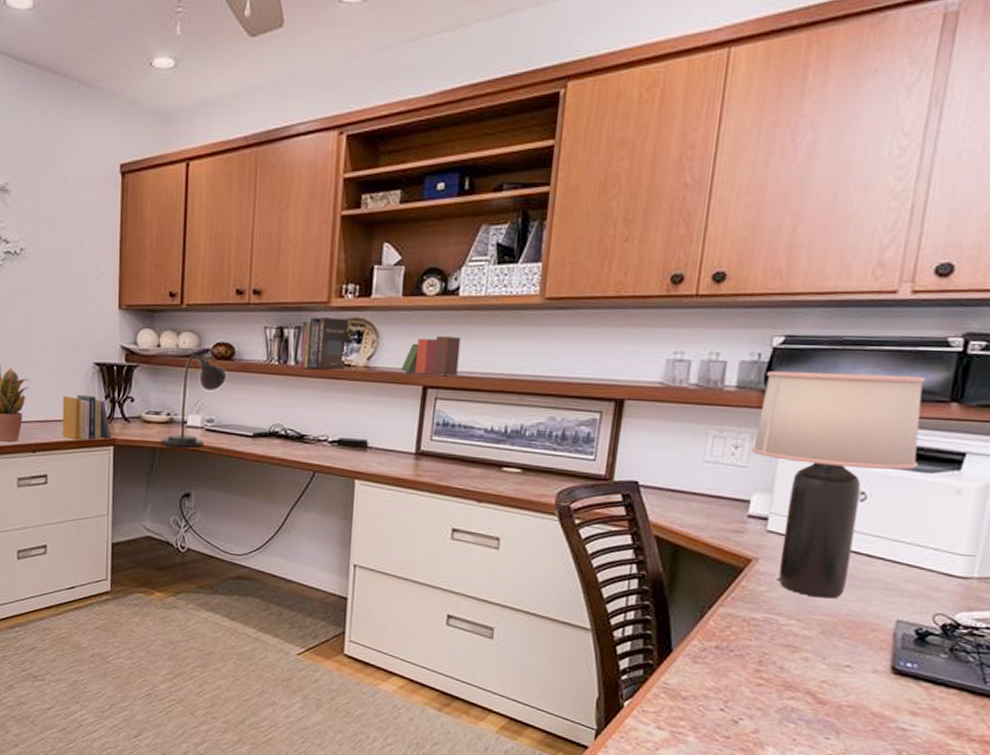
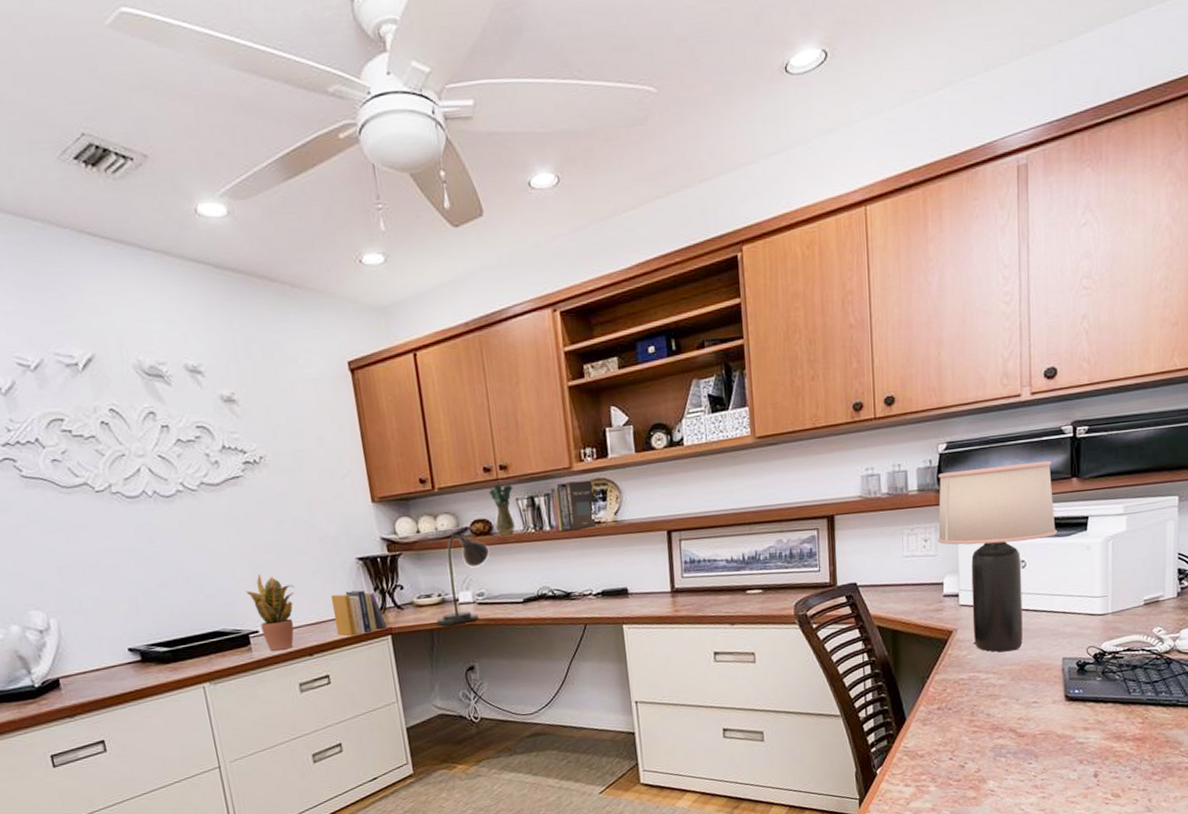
vase: none [237,308,263,366] -> present [489,483,515,538]
books: present [401,336,461,376] -> none [645,482,695,522]

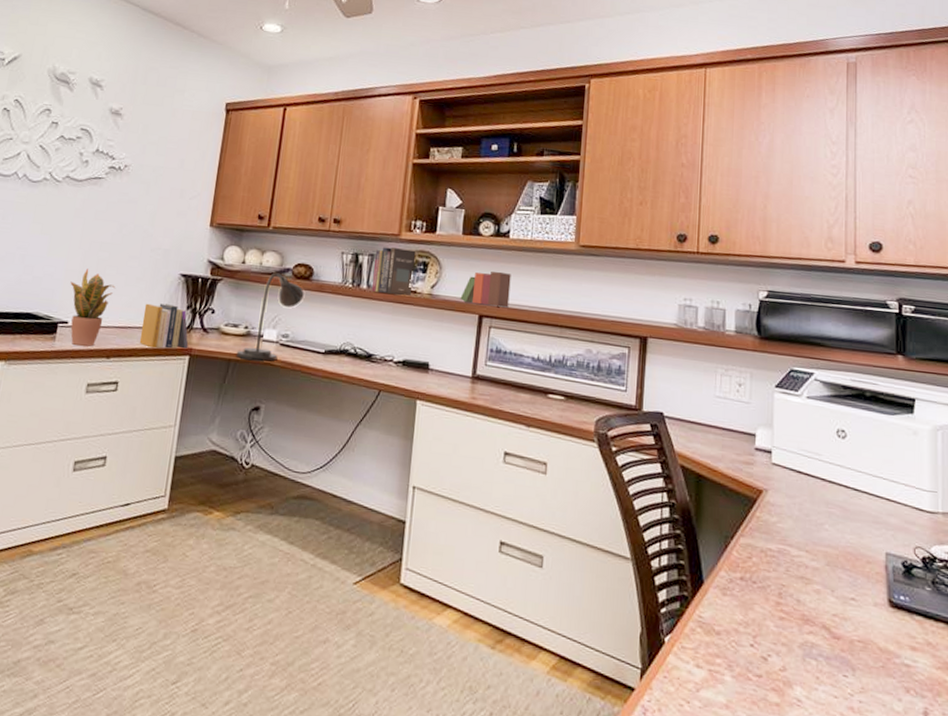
vase: present [489,483,515,538] -> none [316,234,342,287]
books: none [645,482,695,522] -> present [460,272,511,308]
table lamp: present [937,461,1058,652] -> none [752,320,882,531]

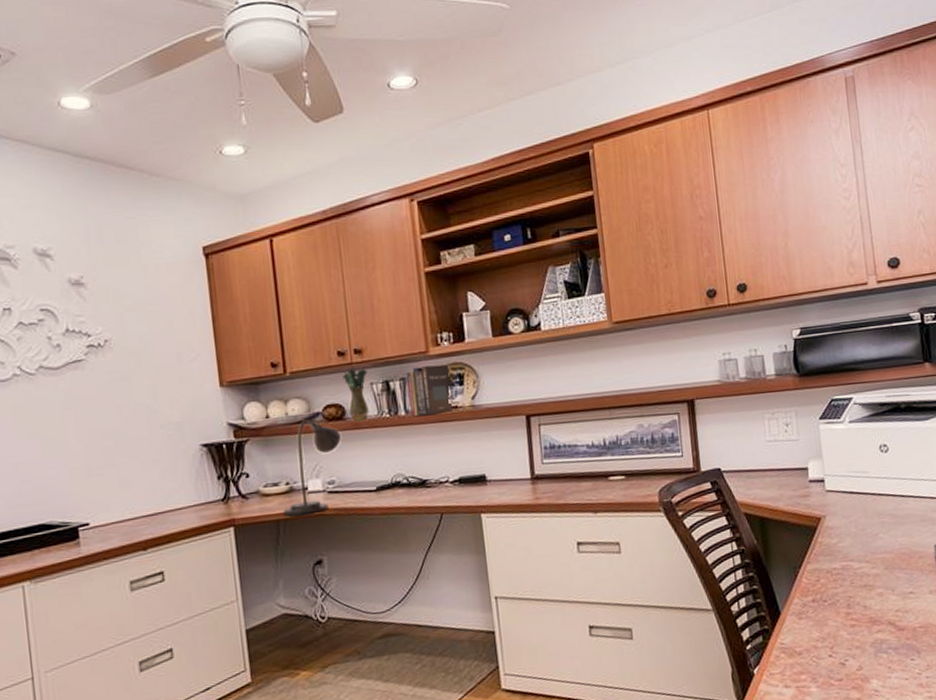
potted plant: present [70,269,116,347] -> none [79,462,133,546]
books: present [139,303,189,349] -> none [170,478,230,529]
vase: none [316,234,342,287] -> present [342,367,369,423]
books: present [460,272,511,308] -> none [503,367,554,407]

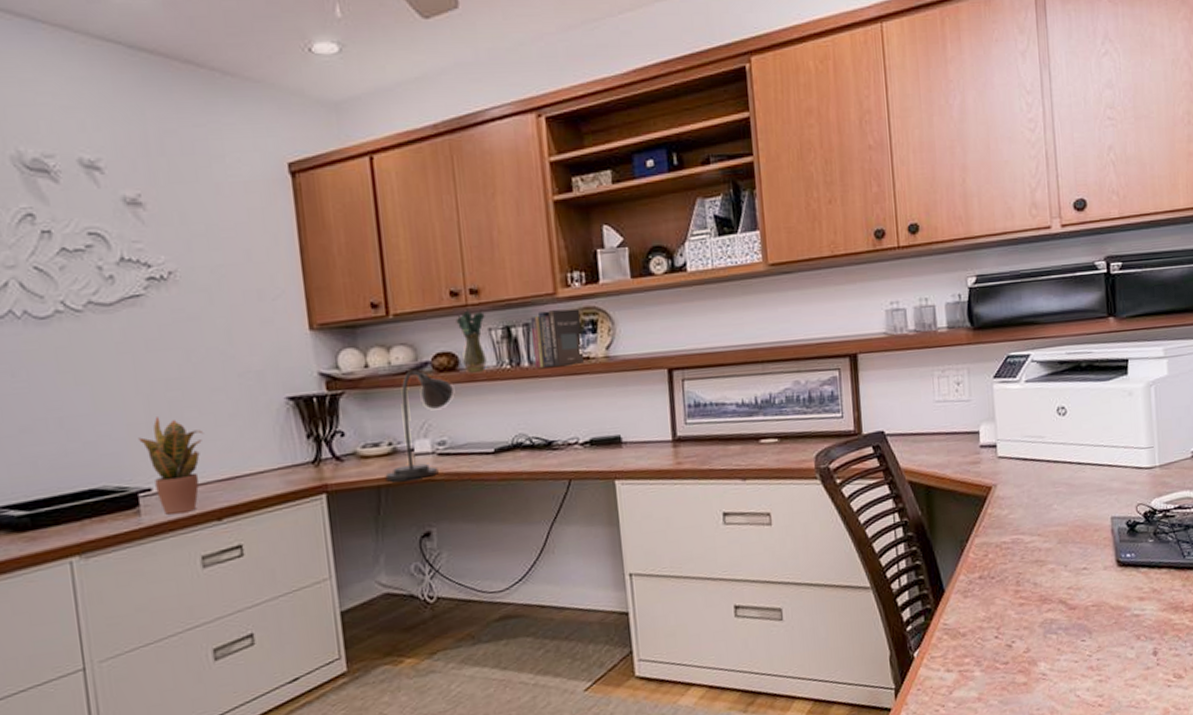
potted plant: none [79,462,133,546] -> present [138,417,205,516]

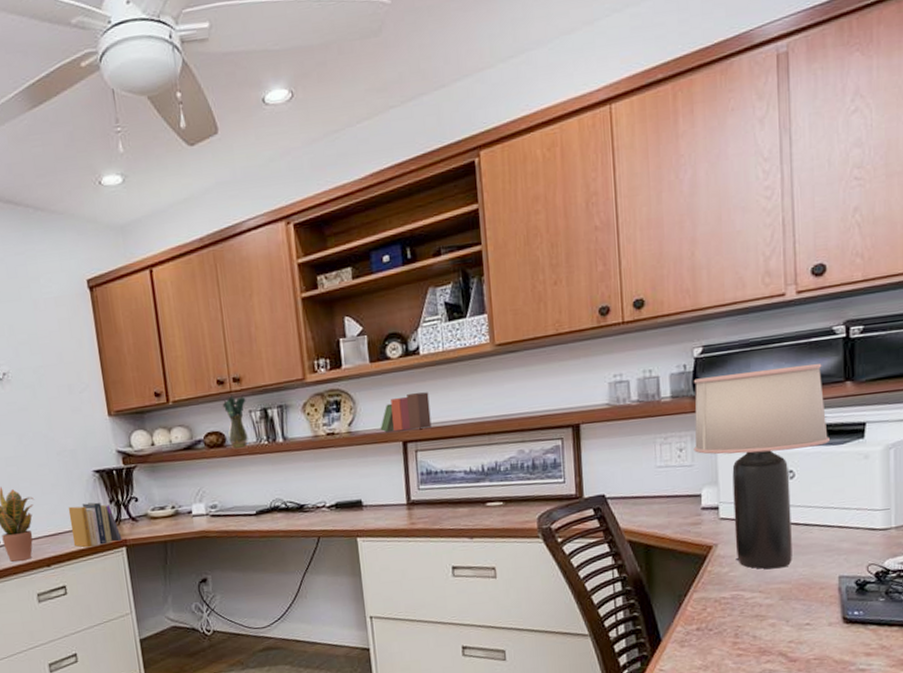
books: none [250,437,322,496] -> present [68,502,122,548]
desk lamp: present [385,370,454,482] -> none [170,447,222,538]
books: present [531,308,585,368] -> none [284,391,330,443]
books: none [642,314,700,358] -> present [380,392,432,433]
table lamp: none [968,298,1098,511] -> present [693,363,831,569]

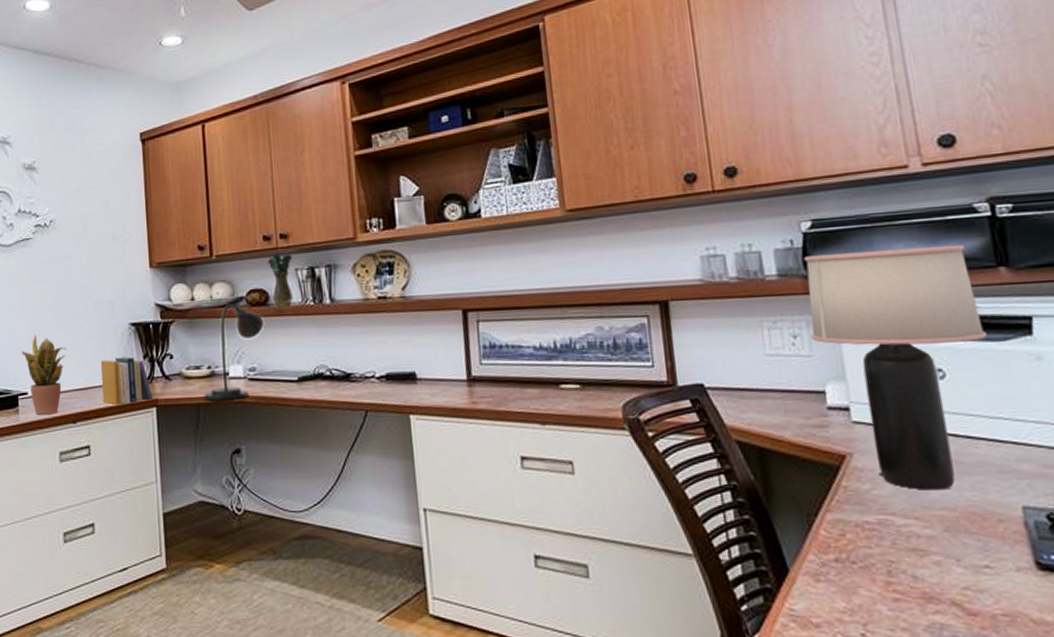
desk lamp: none [170,447,222,538] -> present [204,303,264,402]
books: present [380,392,432,433] -> none [437,257,495,299]

